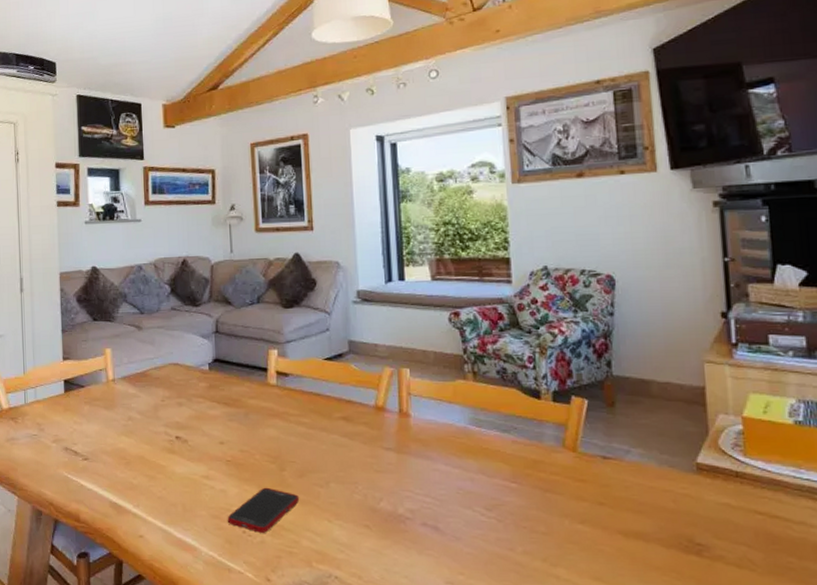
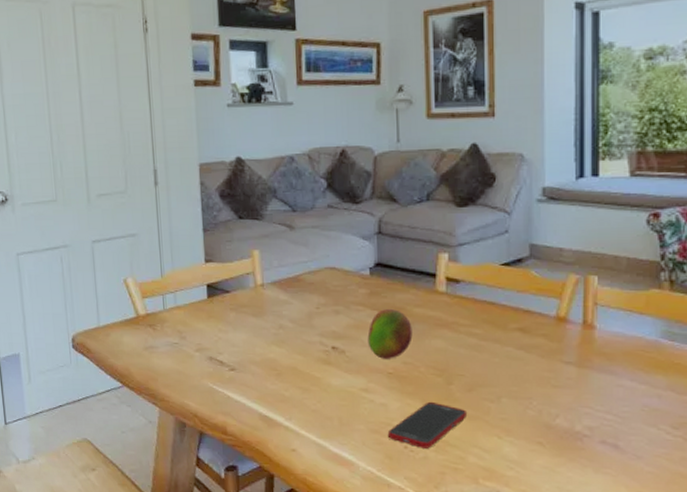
fruit: none [207,400,248,447] -> present [367,308,413,359]

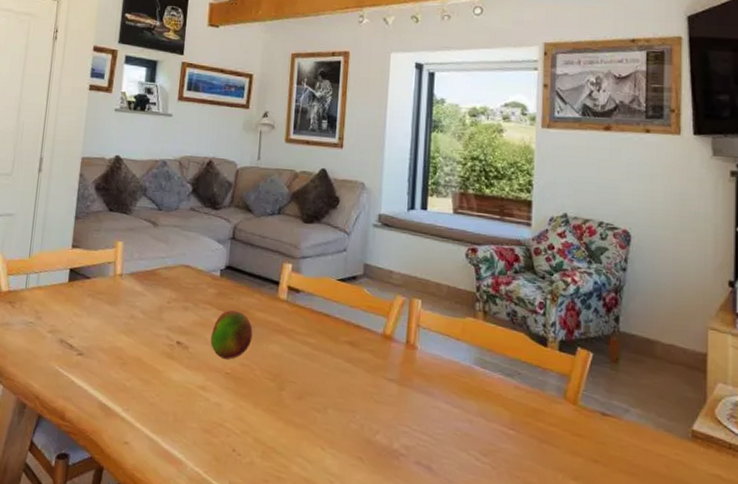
cell phone: present [387,401,466,449] -> none [218,405,294,454]

